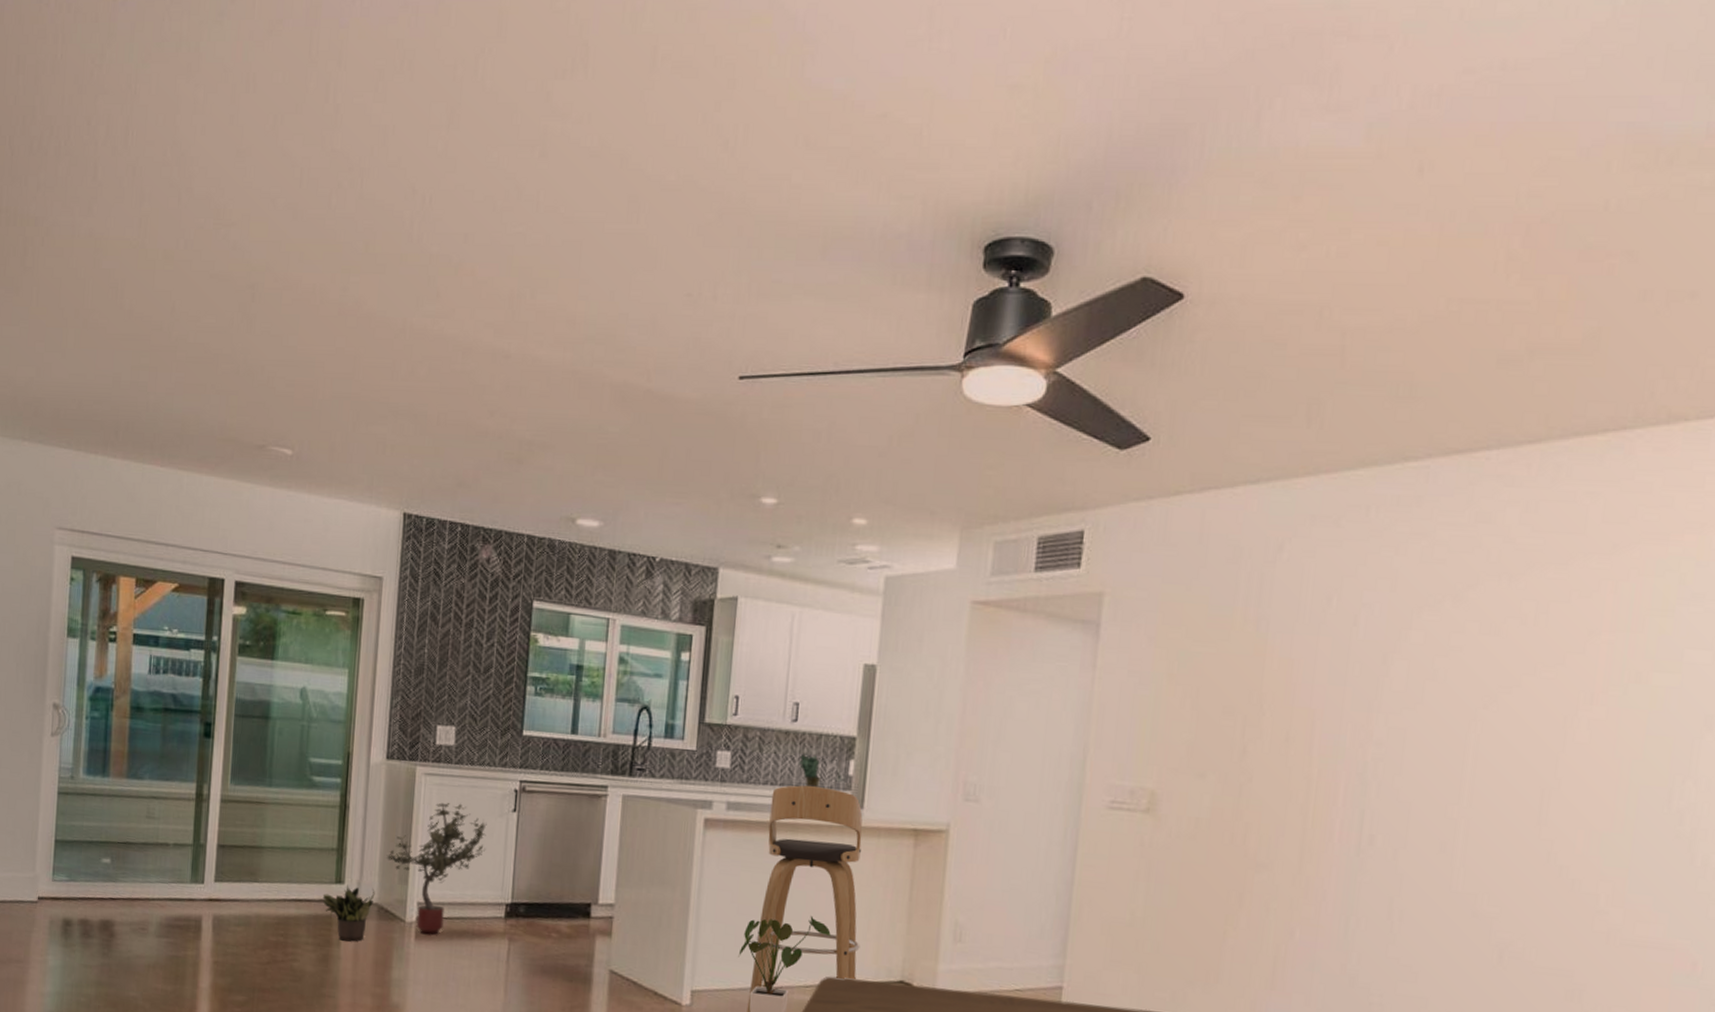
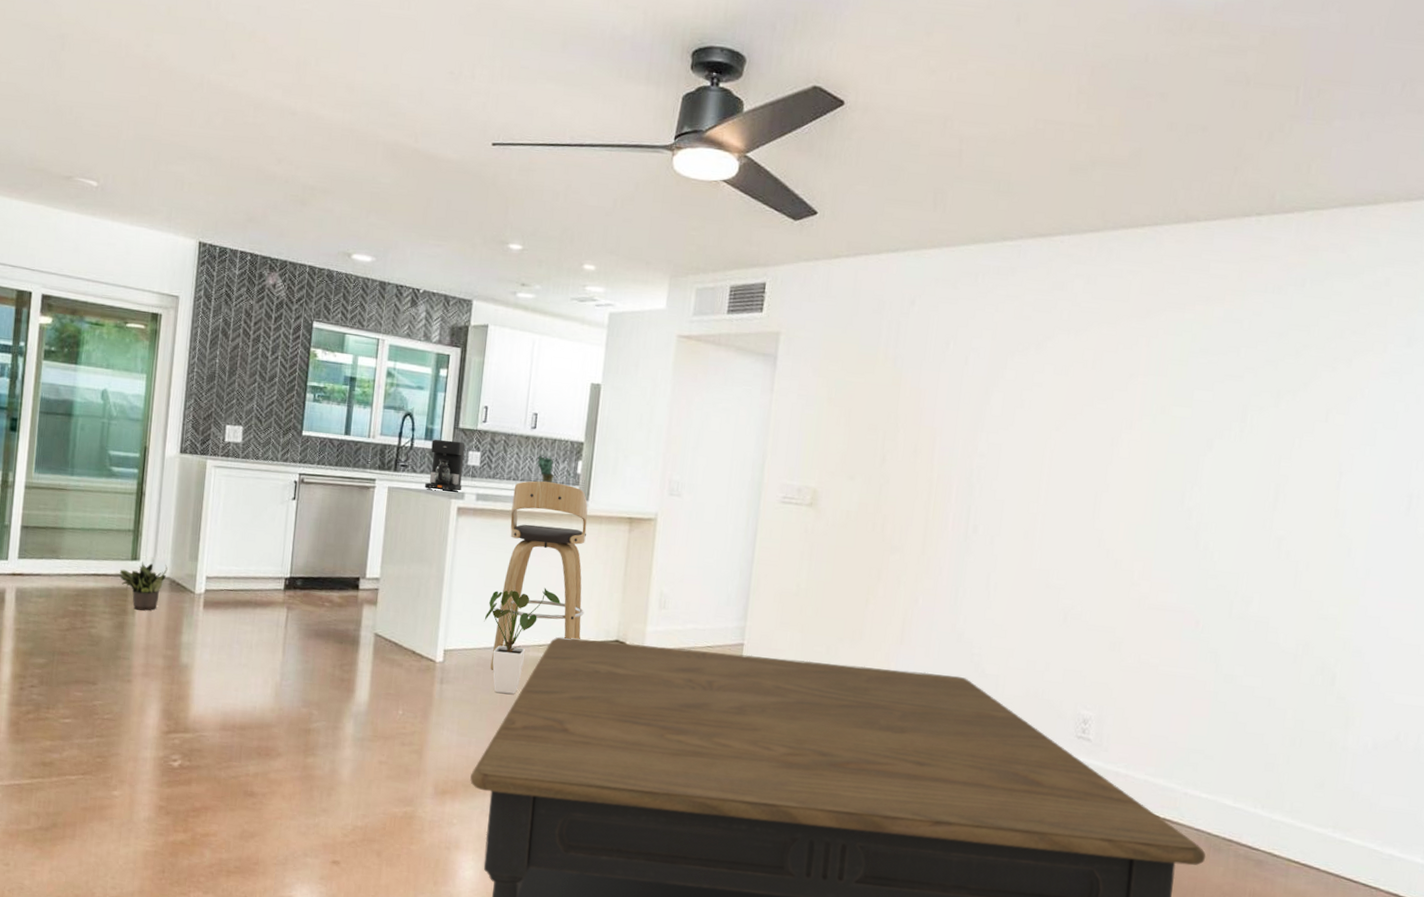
potted tree: present [386,802,487,935] -> none [178,491,270,605]
coffee maker: none [665,737,713,800] -> present [425,439,465,492]

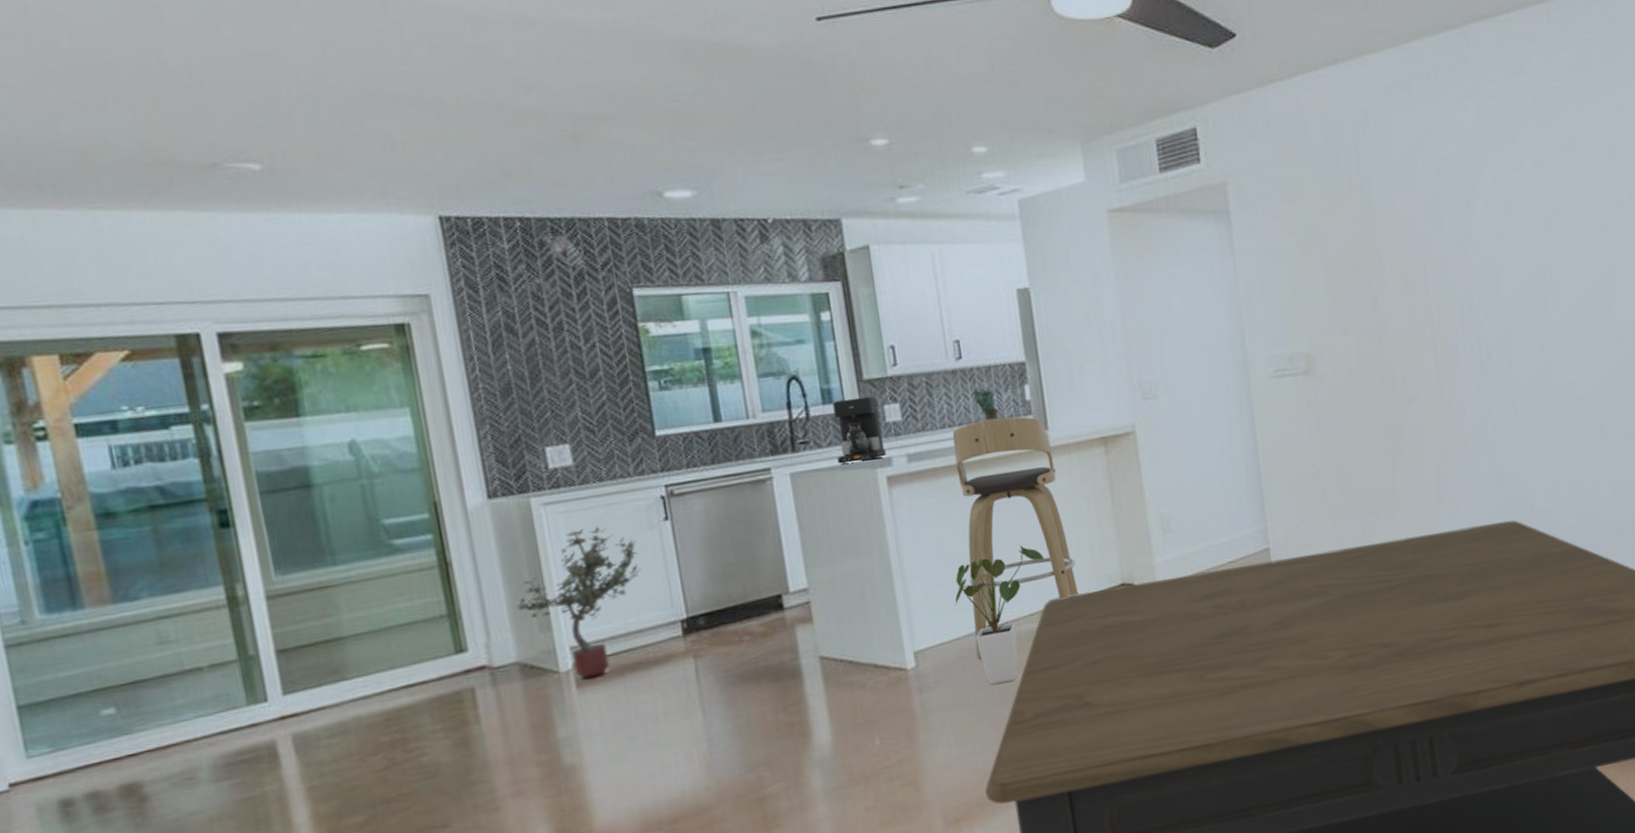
potted plant: present [119,561,168,611] -> none [441,646,513,716]
potted tree: none [178,491,270,605] -> present [516,526,642,679]

